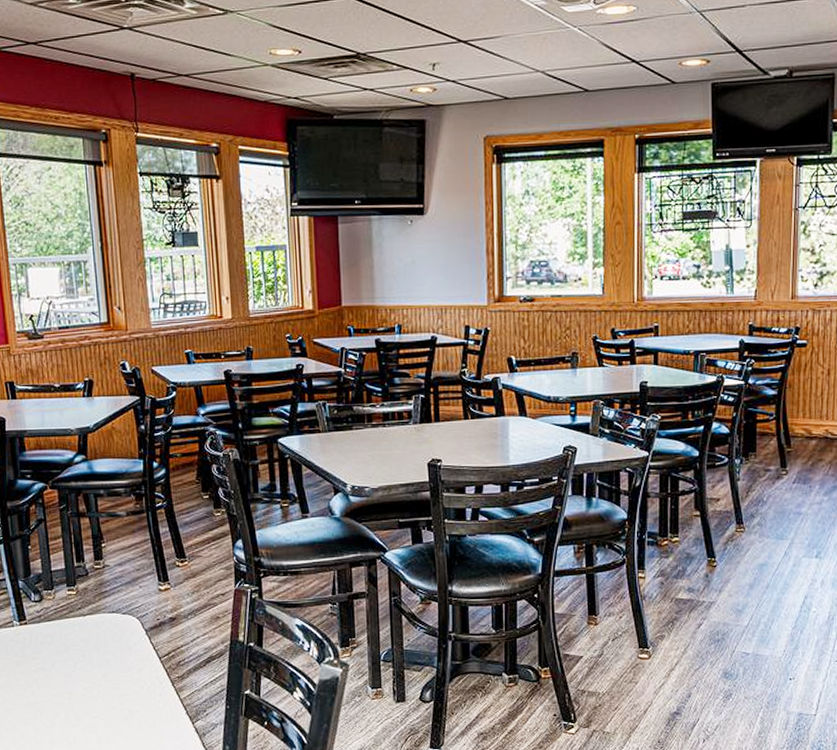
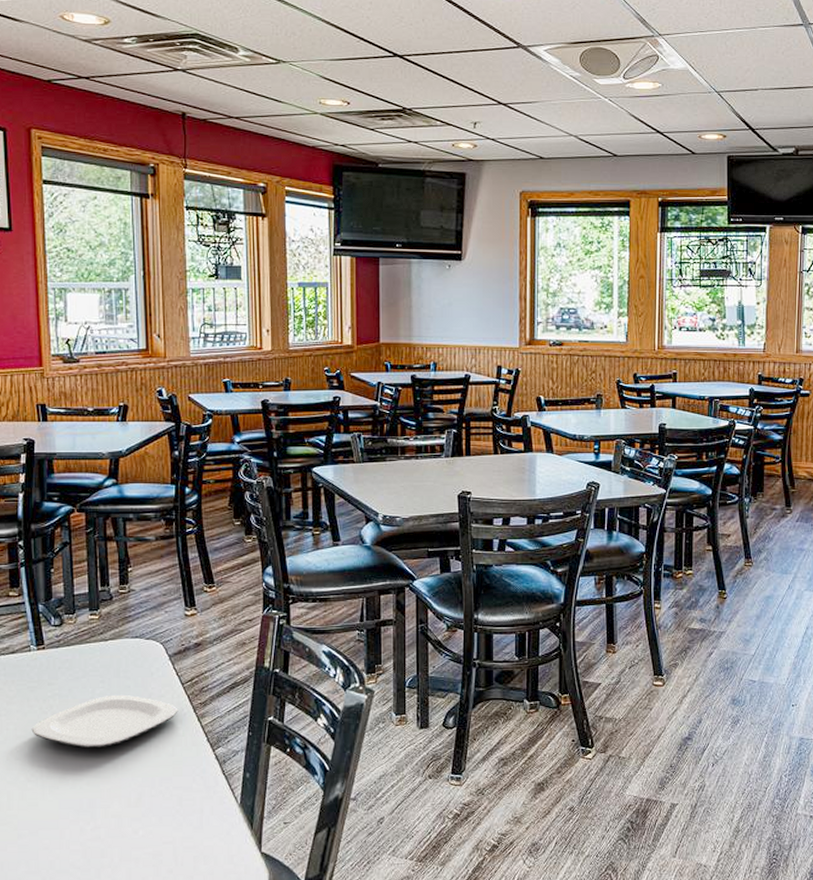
plate: none [19,669,157,720] -> present [31,695,178,748]

